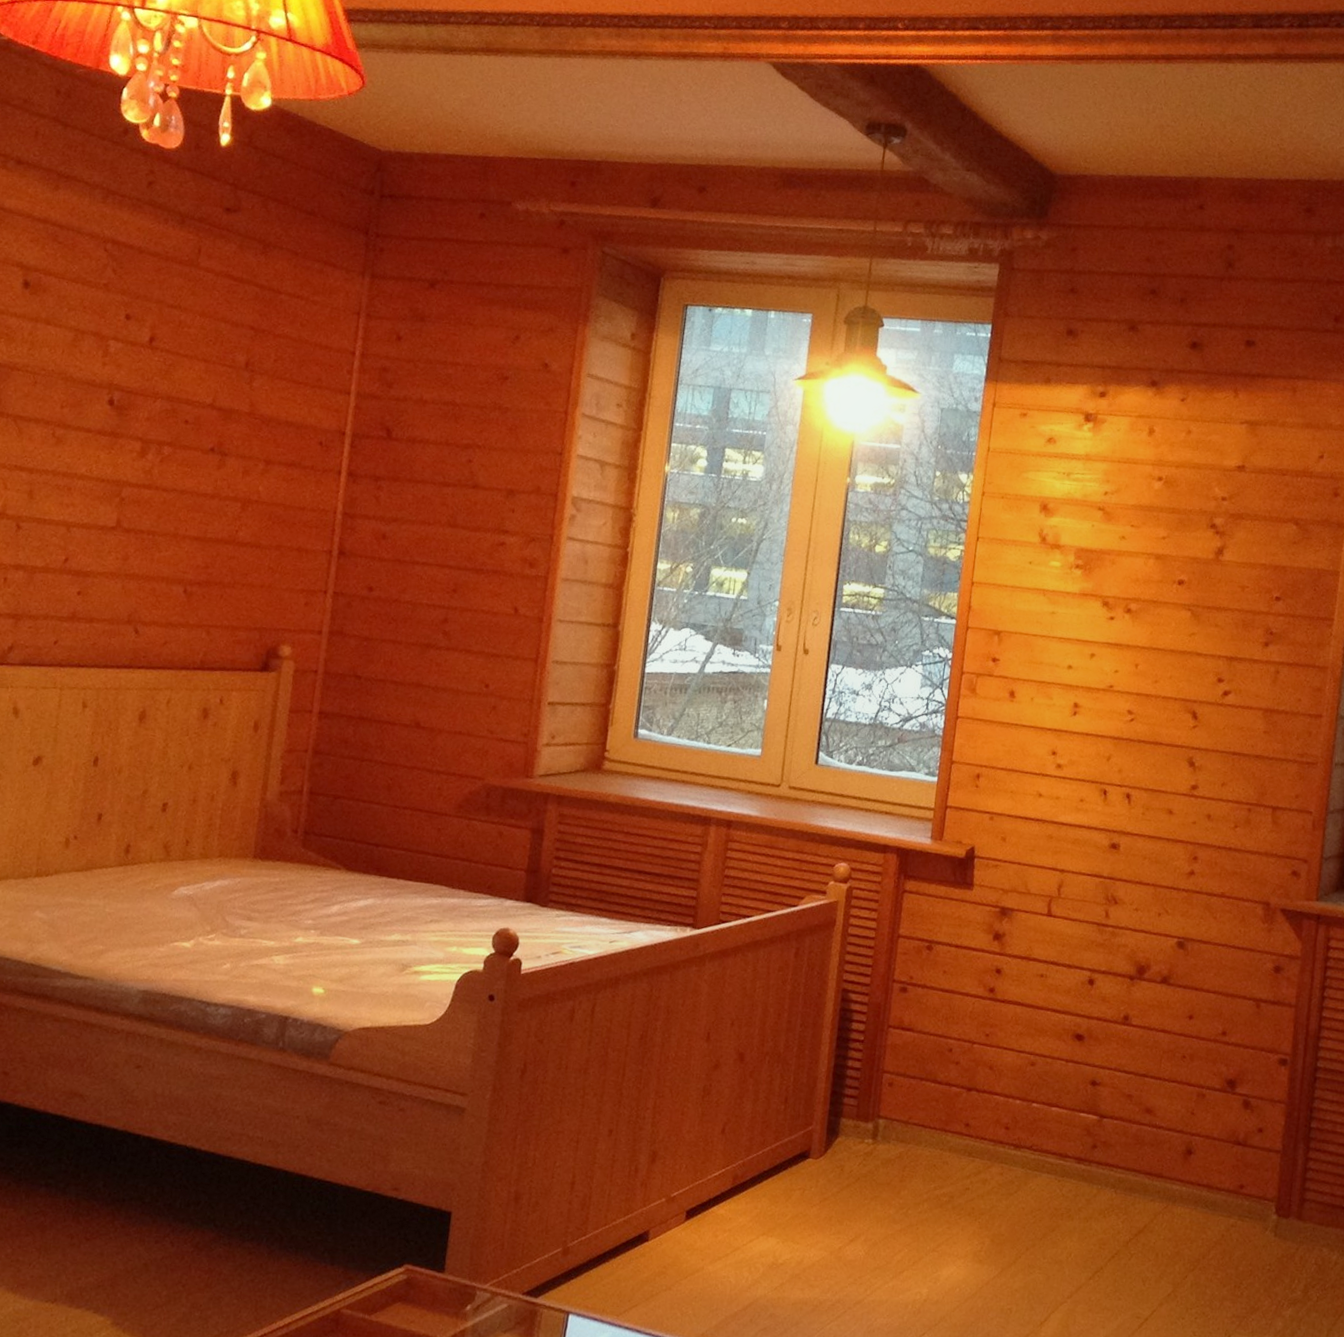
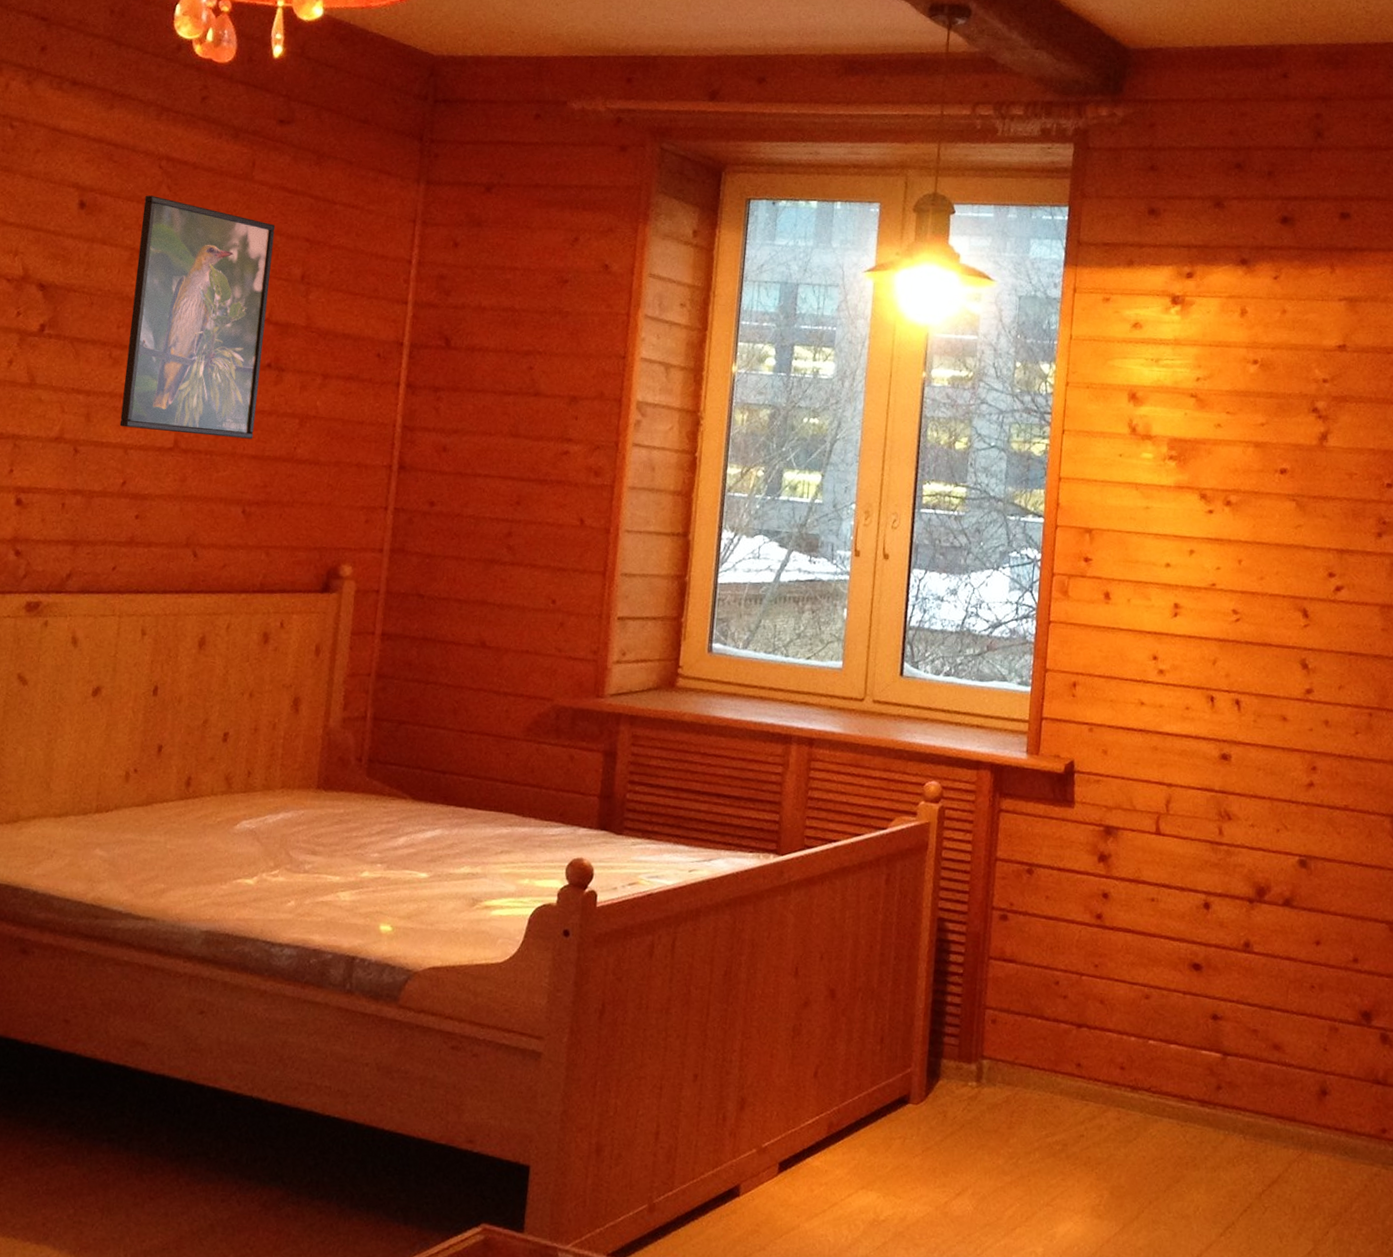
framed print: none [62,277,221,521] -> present [119,195,276,439]

